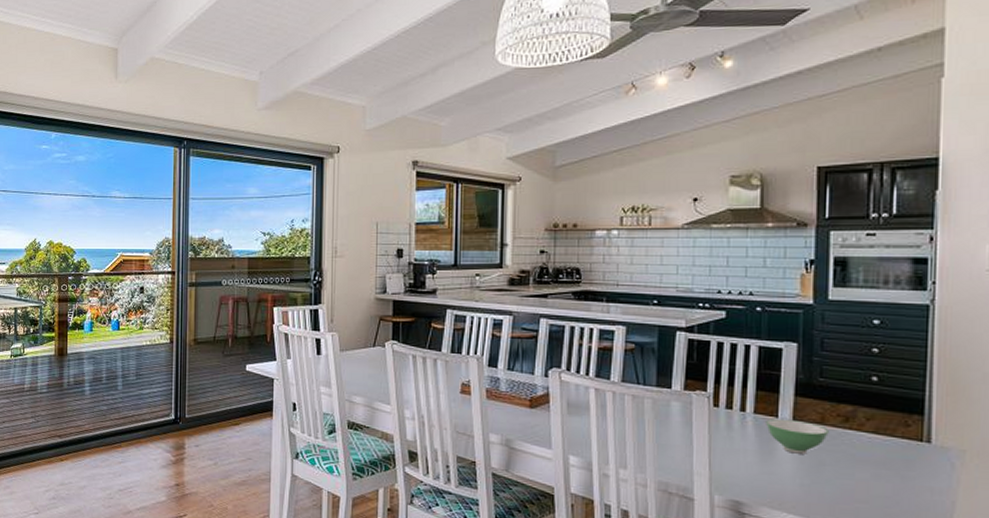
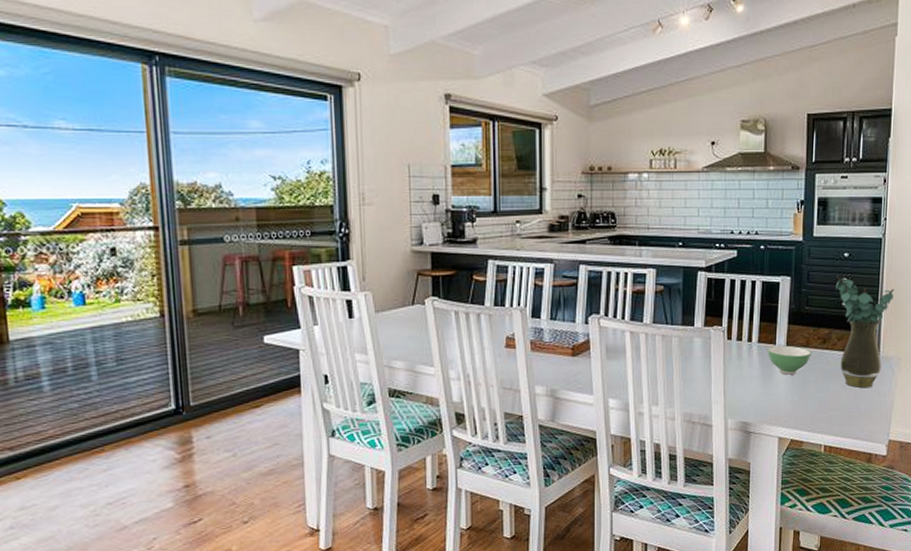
vase: none [861,344,951,482] -> present [835,274,894,388]

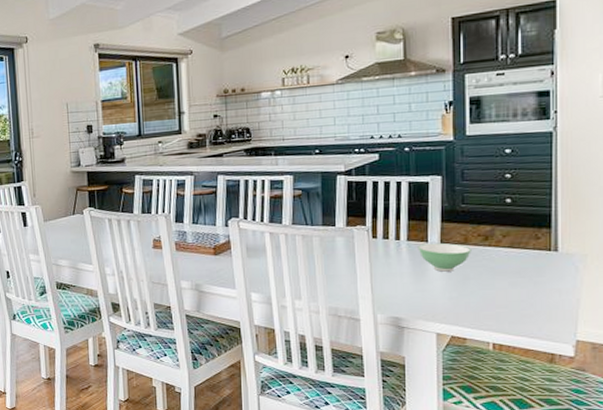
vase: present [835,274,894,388] -> none [496,171,572,286]

